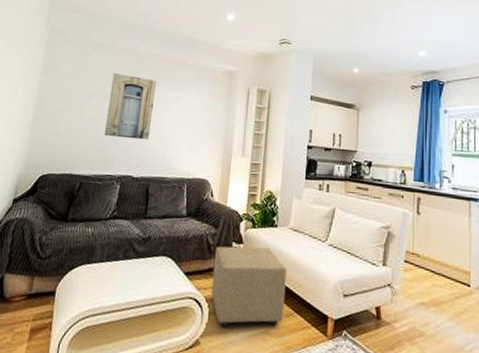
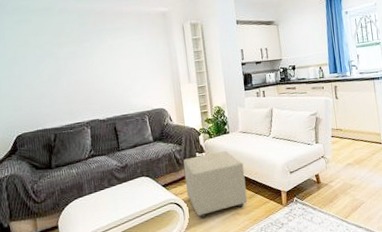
wall art: present [104,72,156,140] -> none [58,32,105,91]

